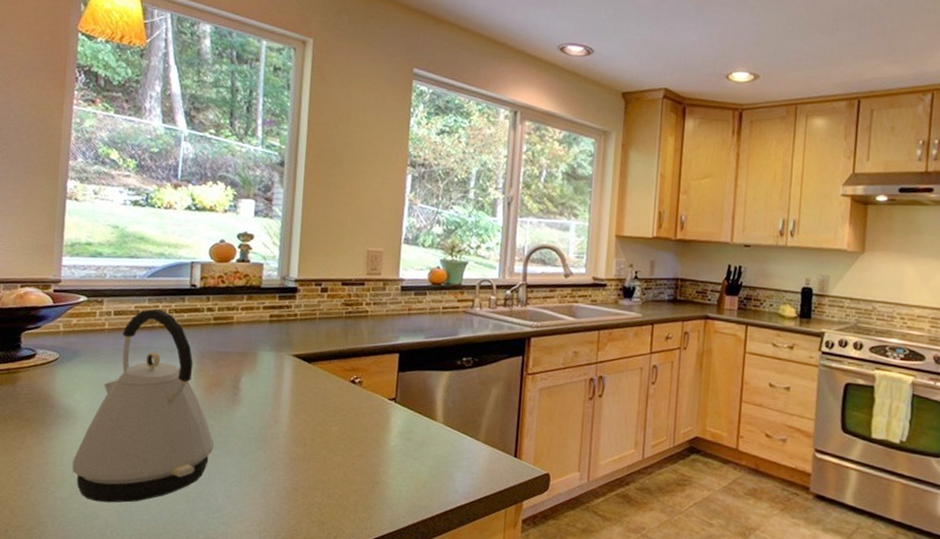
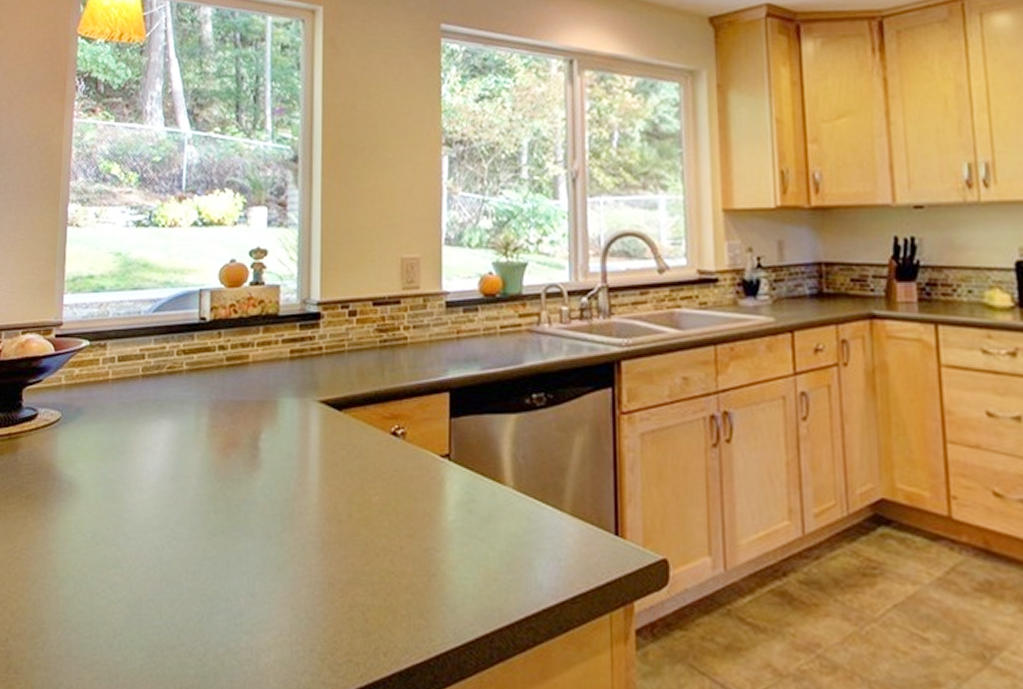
kettle: present [72,308,214,503] -> none [75,350,232,604]

